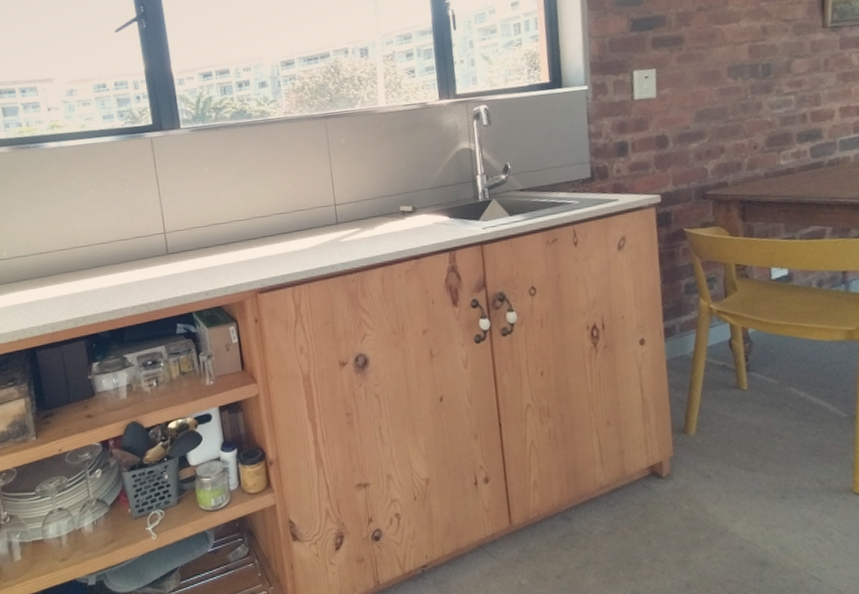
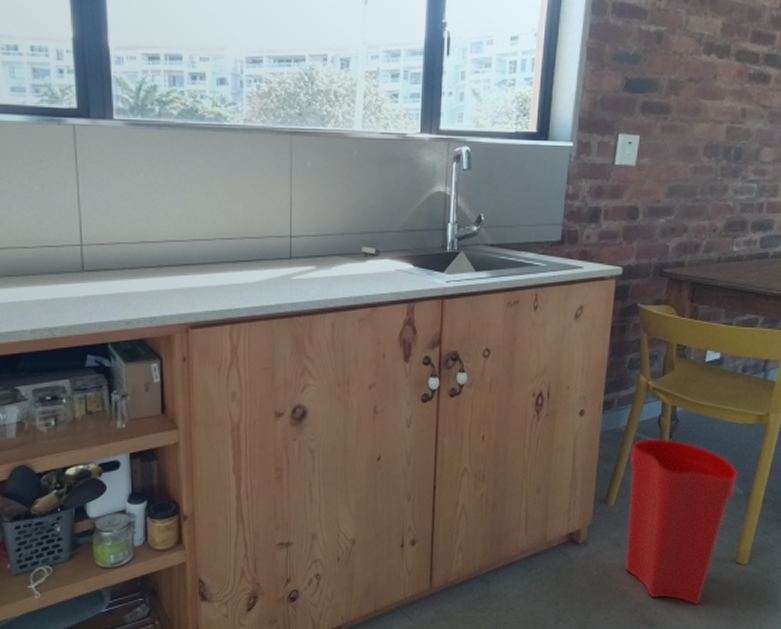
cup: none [703,362,837,542] -> present [625,439,739,605]

